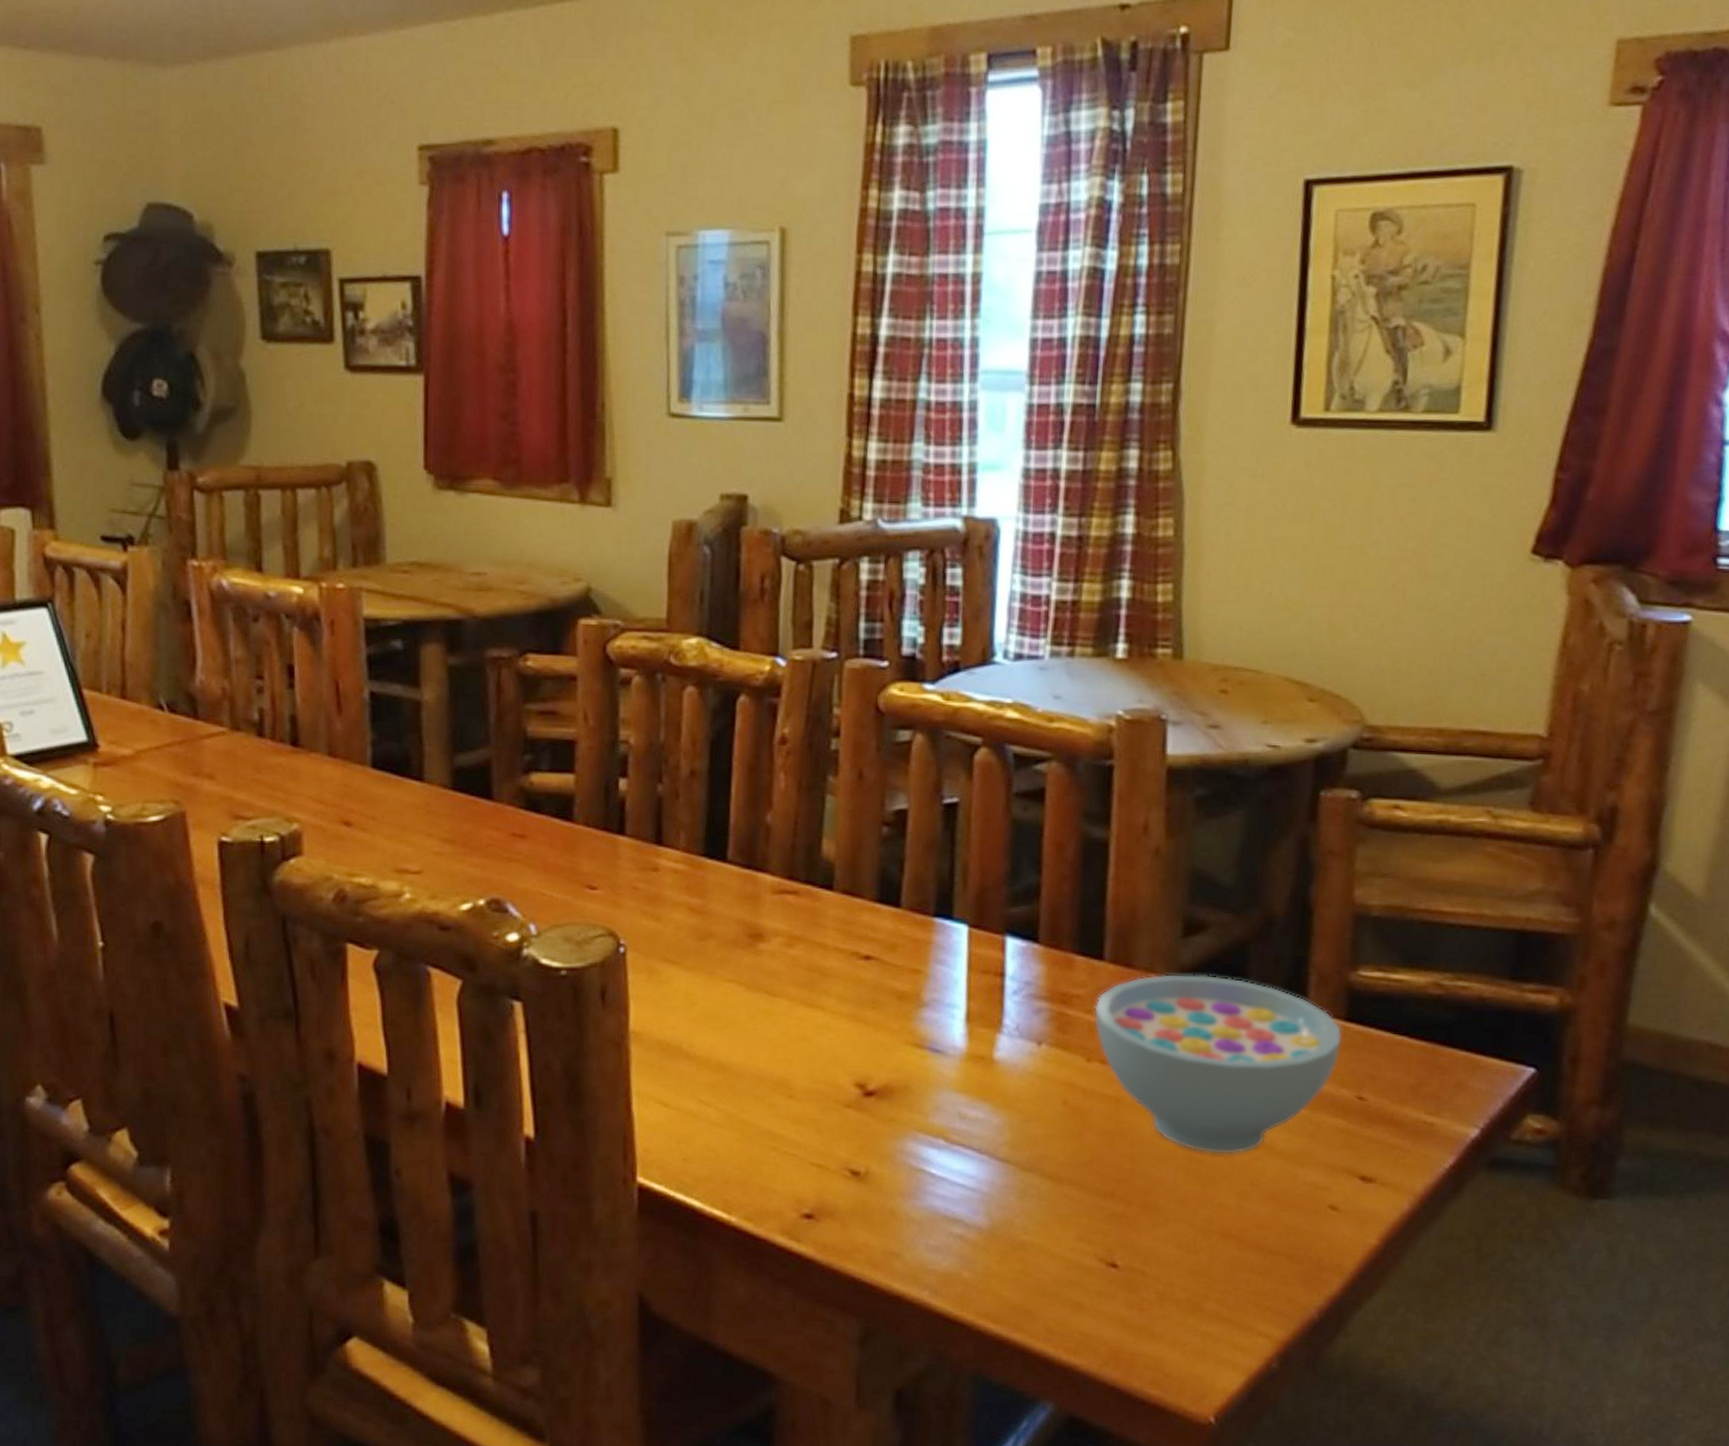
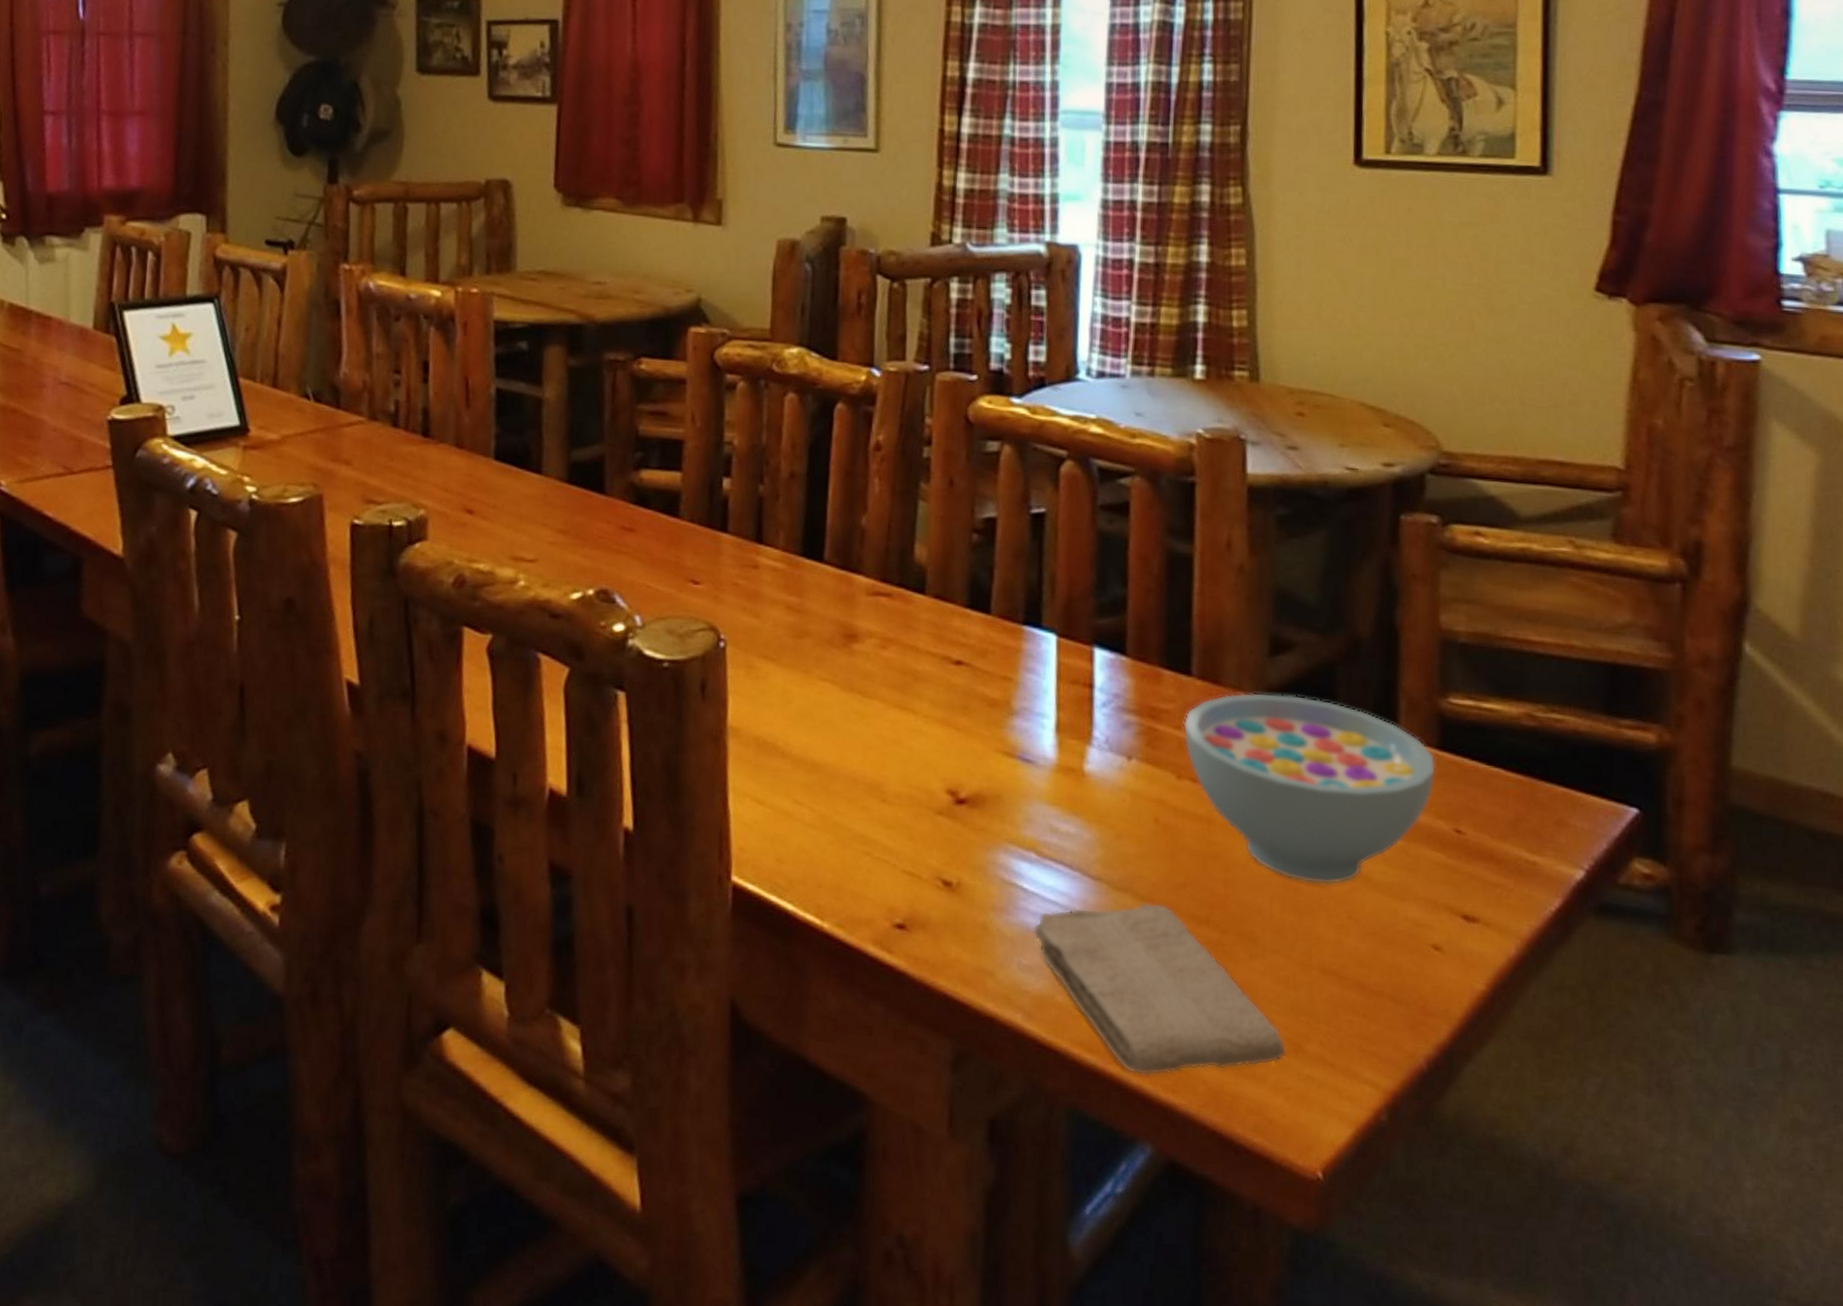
washcloth: none [940,1180,1185,1341] -> present [1033,902,1287,1076]

